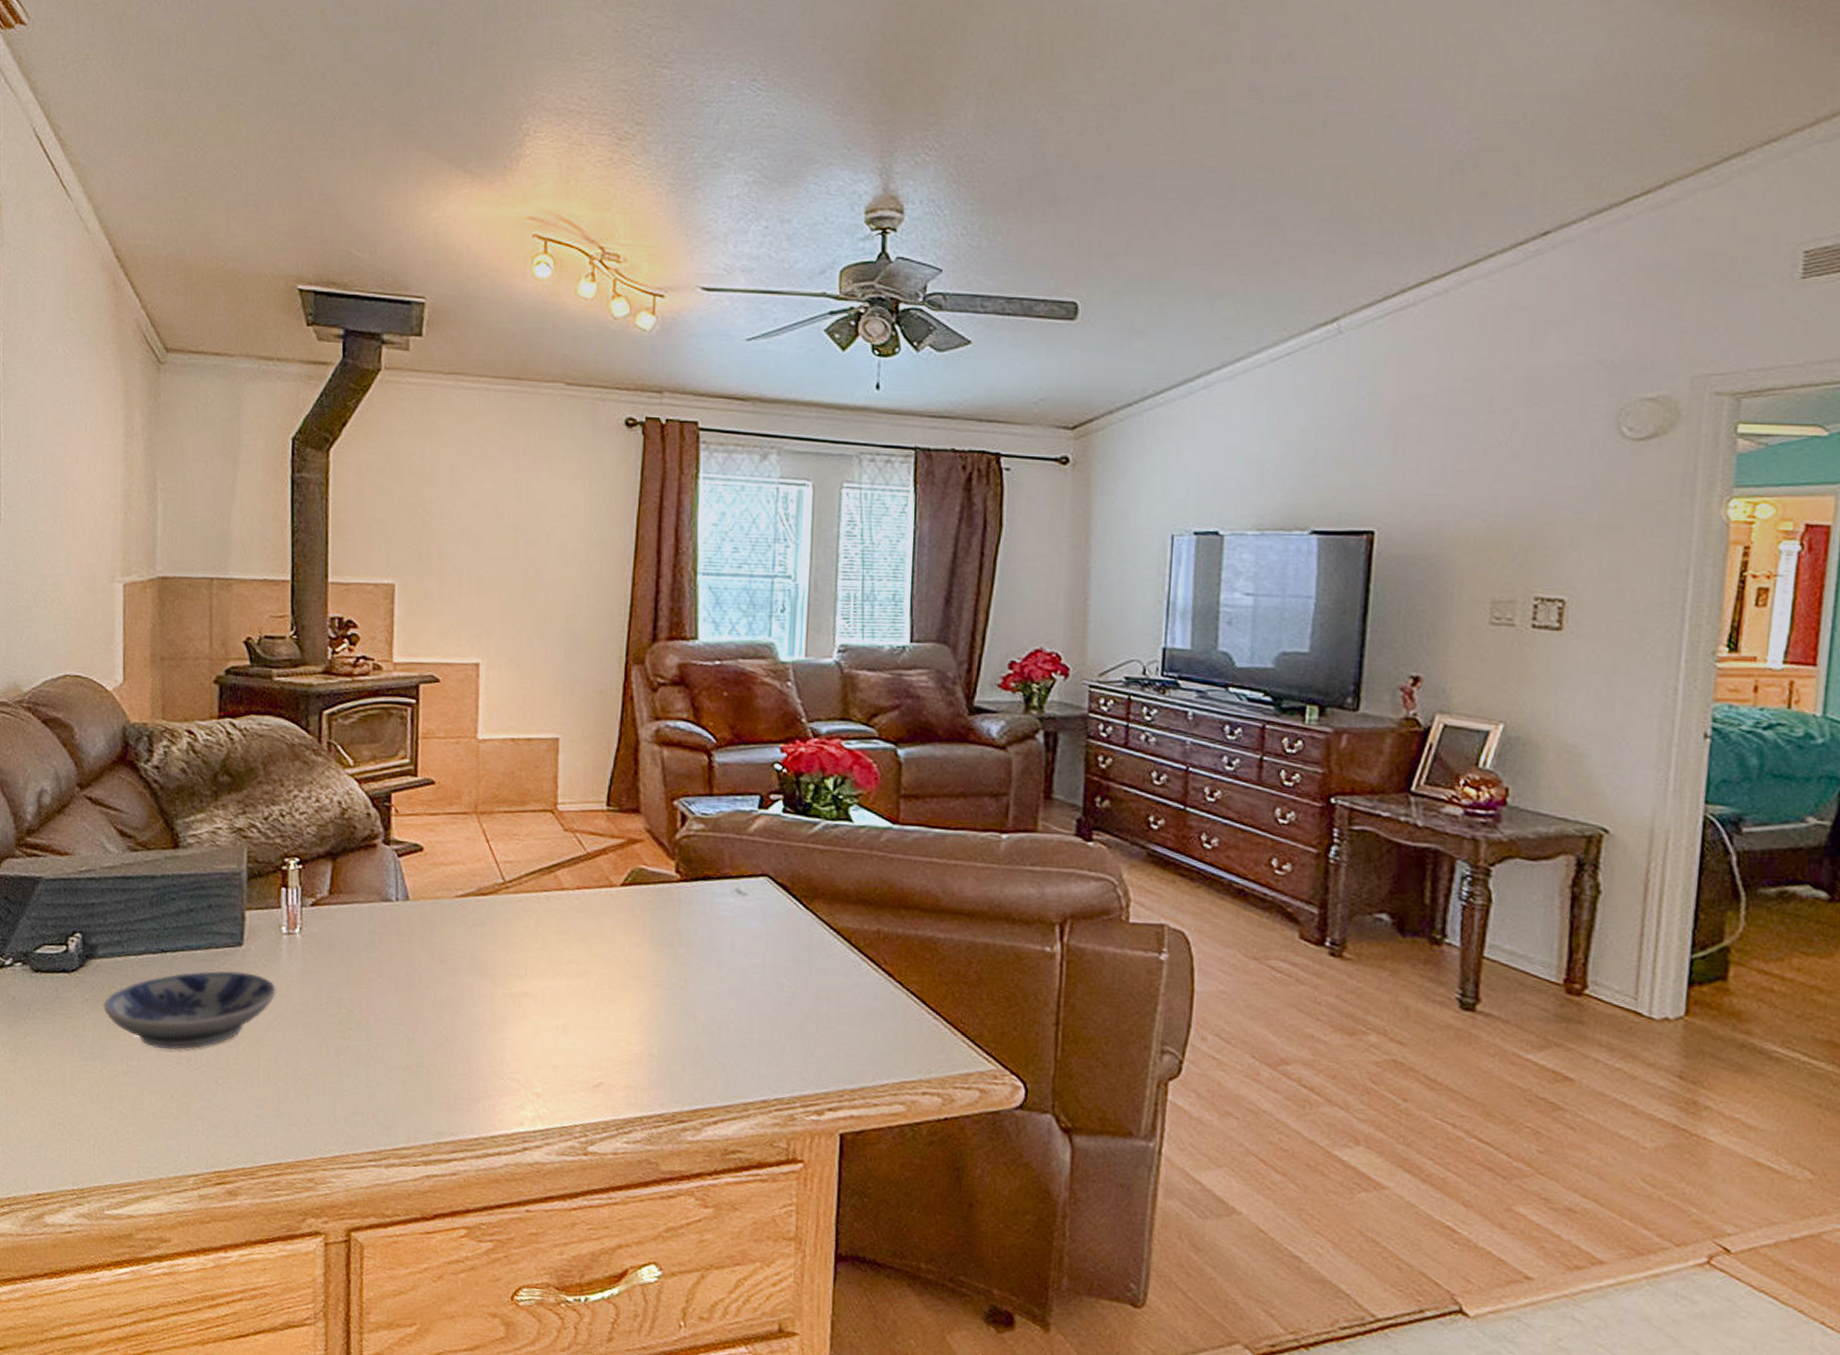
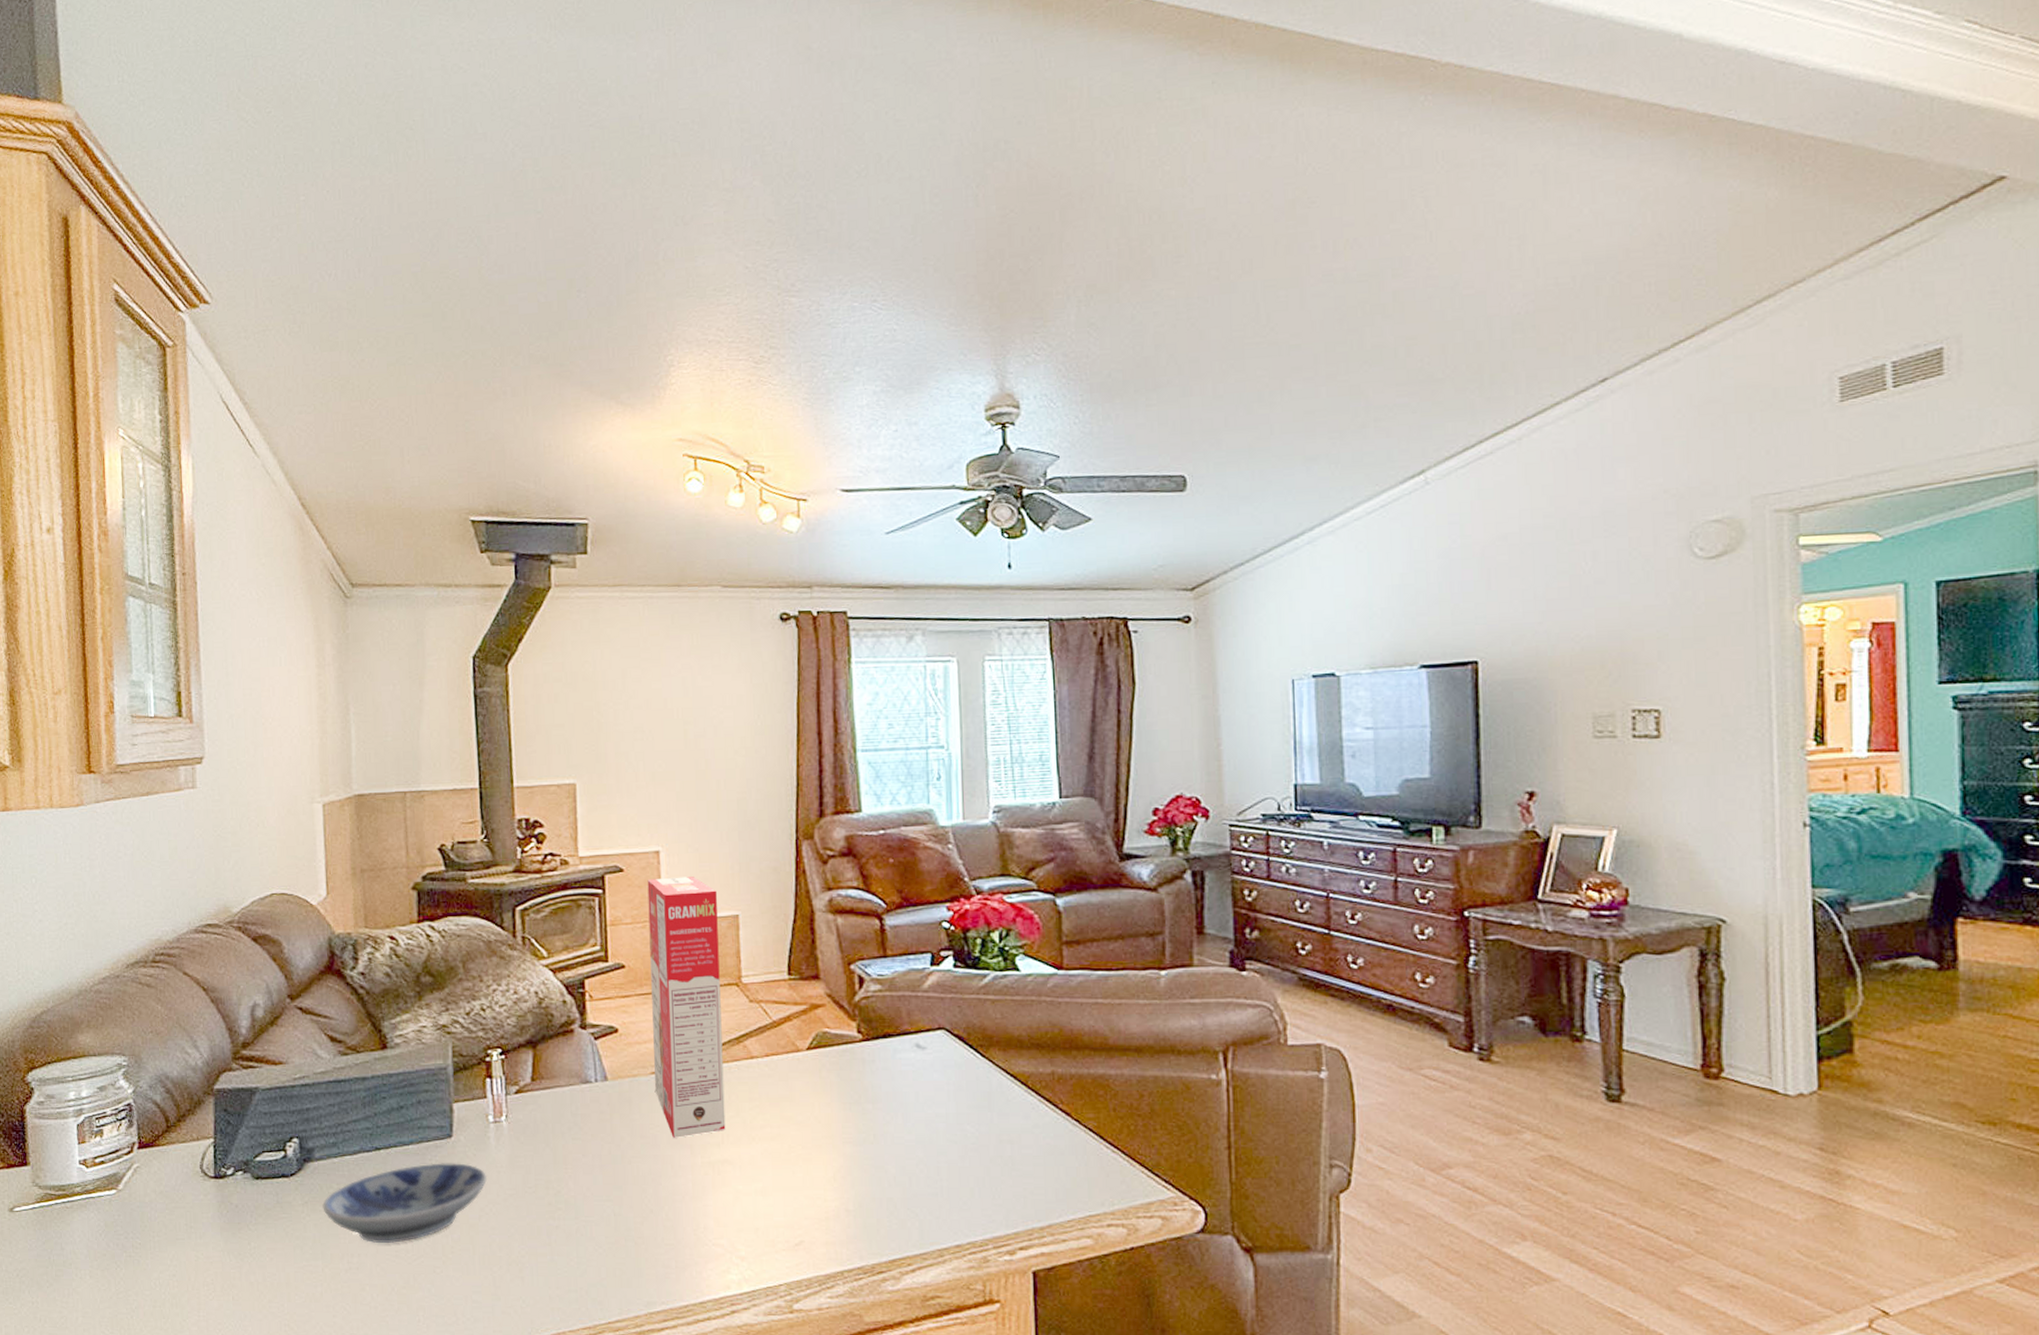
cereal box: none [458,692,537,966] -> present [647,877,726,1138]

